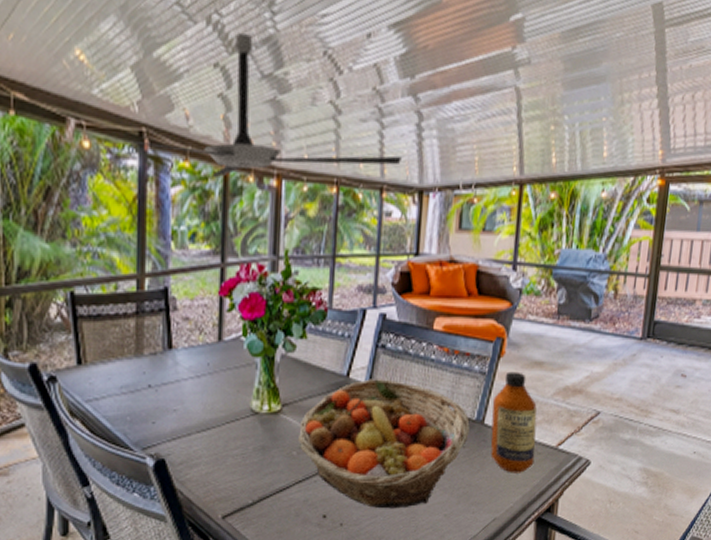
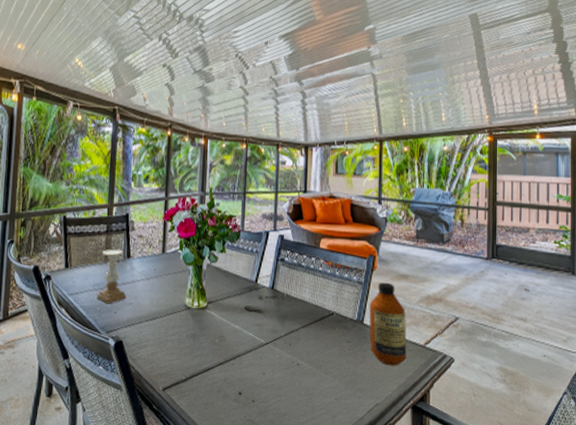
ceiling fan: present [104,33,403,179] -> none [91,45,293,139]
candle holder: none [126,336,169,412] -> present [97,249,127,304]
fruit basket: present [298,379,470,509] -> none [220,284,352,391]

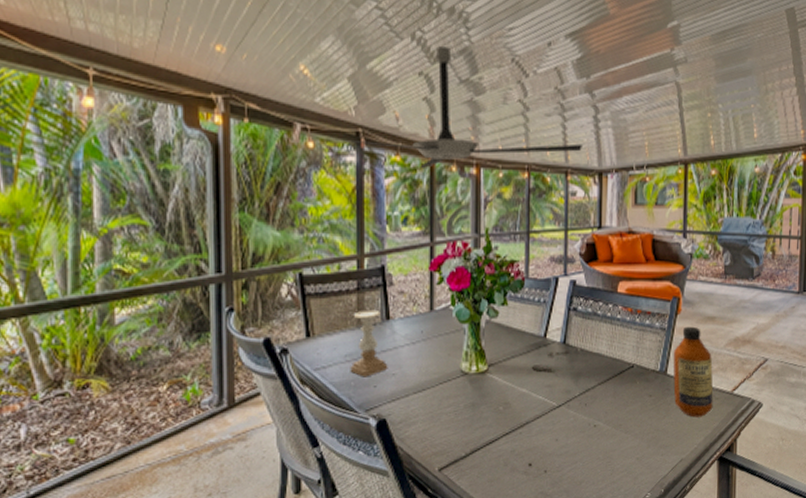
ceiling fan: none [91,45,293,139] -> present [326,46,584,170]

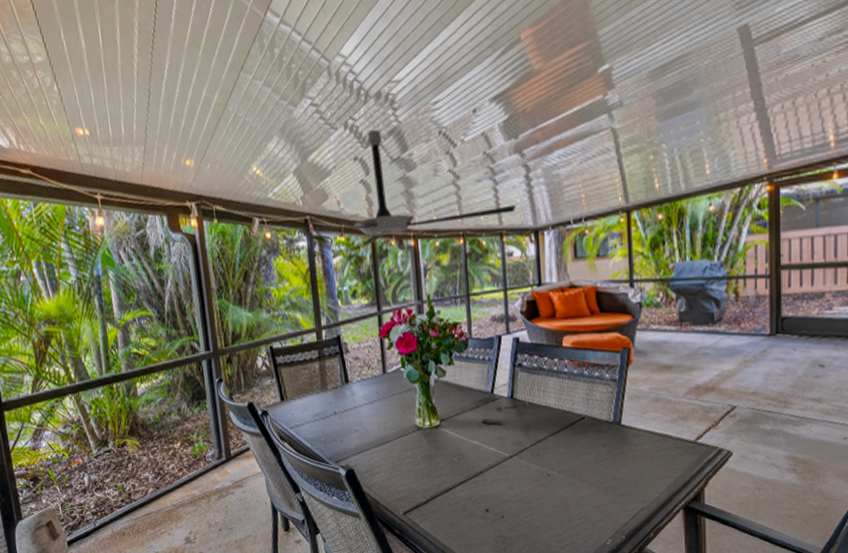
candle holder: present [350,309,388,377] -> none [318,374,351,434]
bottle: present [673,326,714,418] -> none [626,376,675,467]

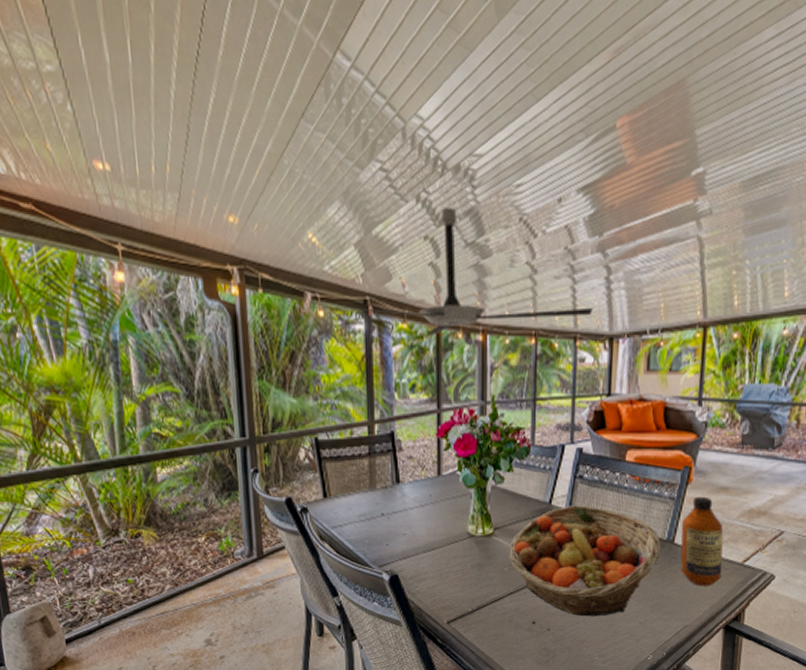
fruit basket: none [456,392,608,503] -> present [509,505,661,617]
bottle: none [626,376,675,467] -> present [680,496,724,586]

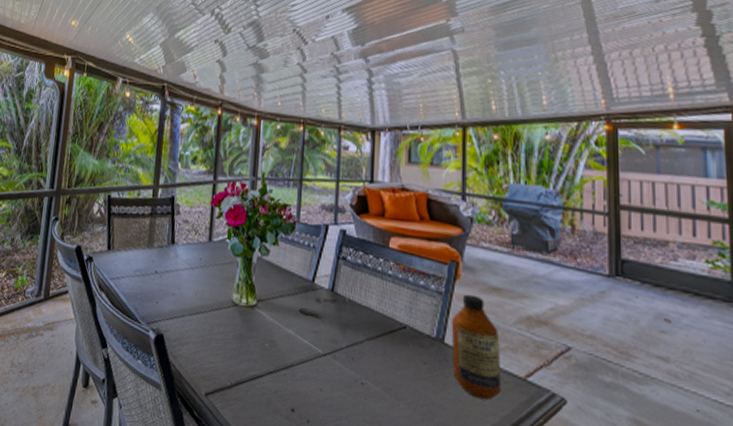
ceiling fan: present [335,208,594,337] -> none [139,20,357,118]
fruit basket: present [509,505,661,617] -> none [270,286,430,416]

